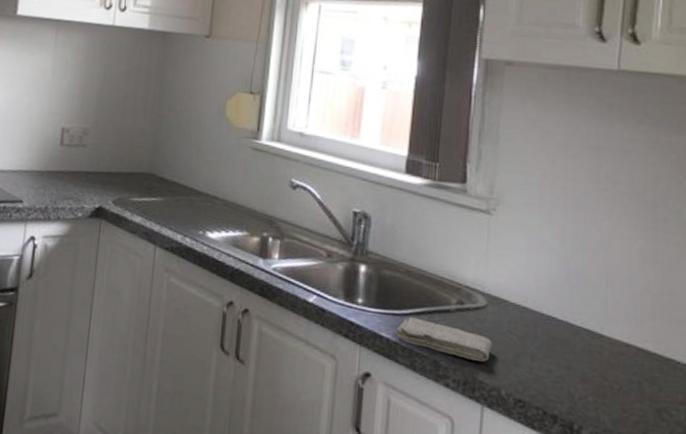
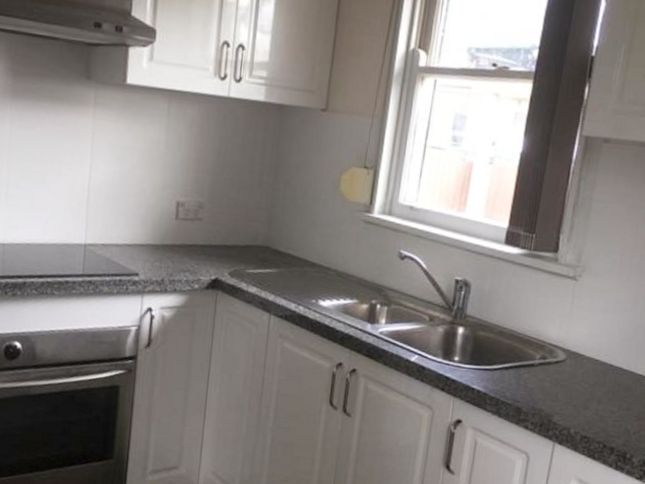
washcloth: present [396,317,492,362] -> none [486,371,567,407]

